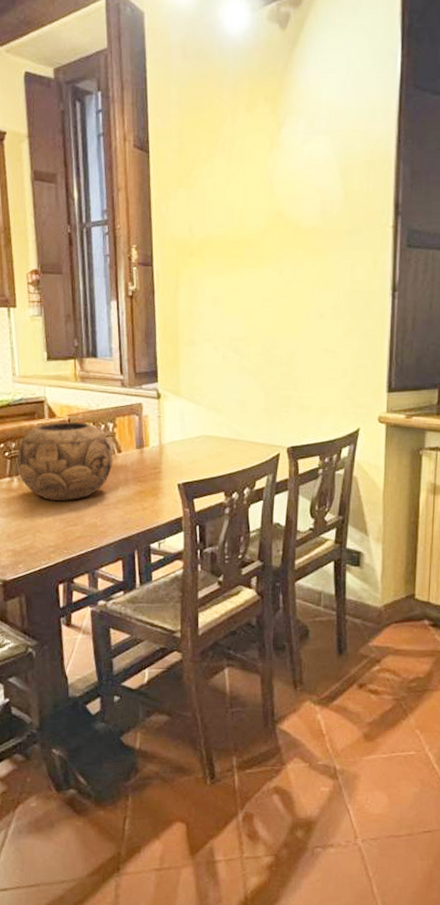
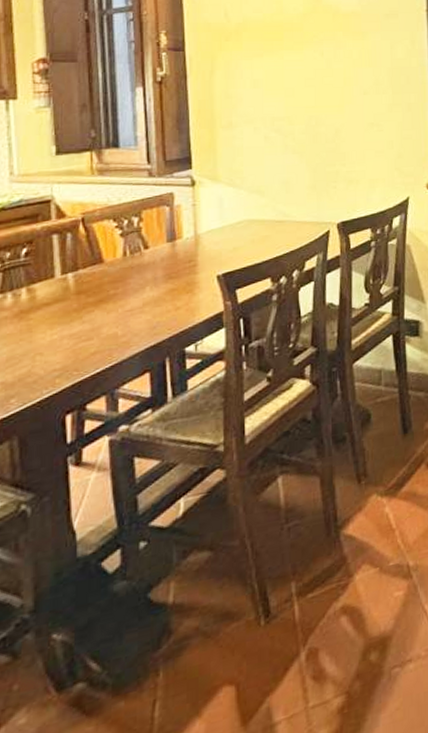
decorative bowl: present [16,421,113,501] -> none [11,219,139,315]

